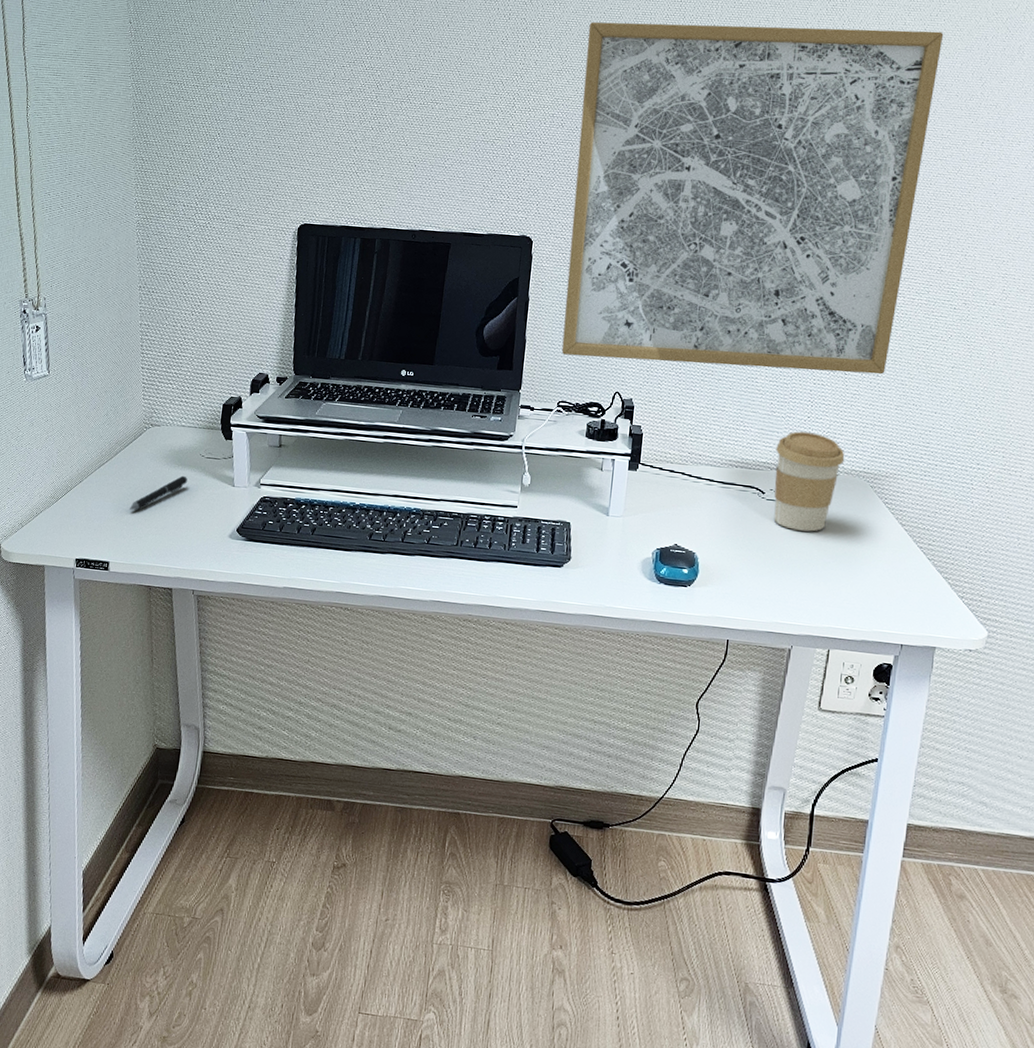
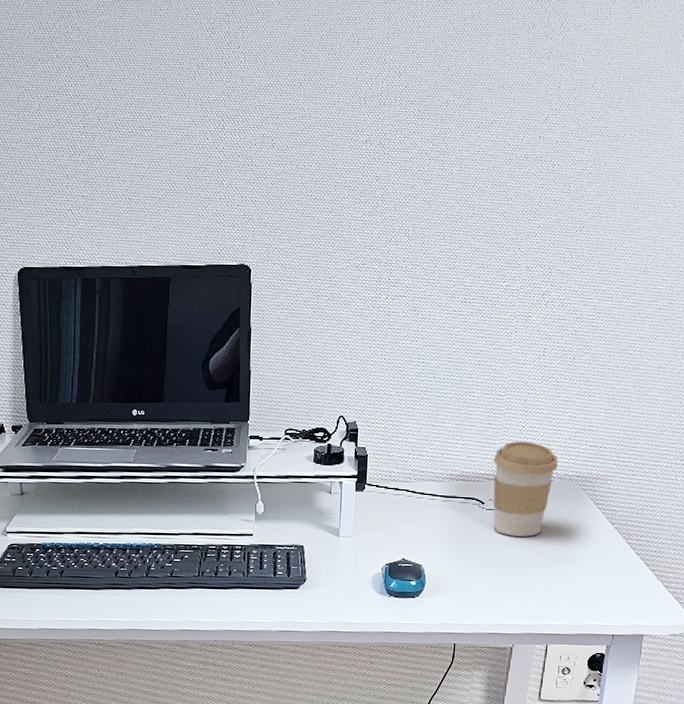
wall art: present [561,21,944,375] -> none [286,19,649,383]

